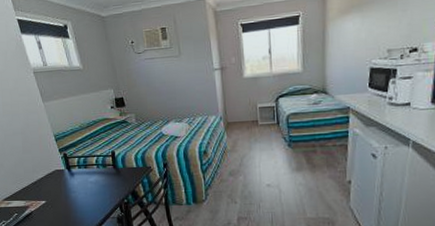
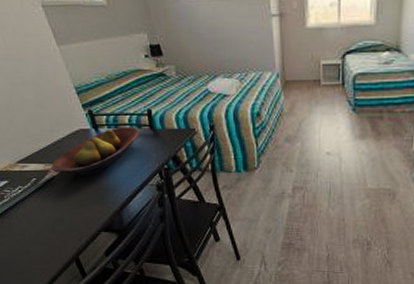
fruit bowl: none [30,166,106,211] -> present [51,127,141,177]

